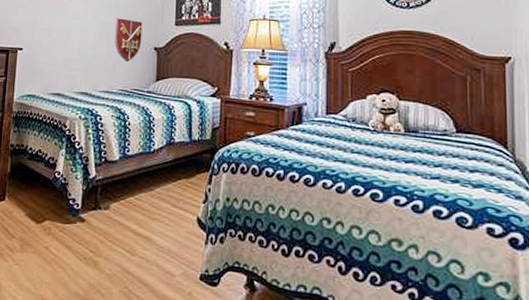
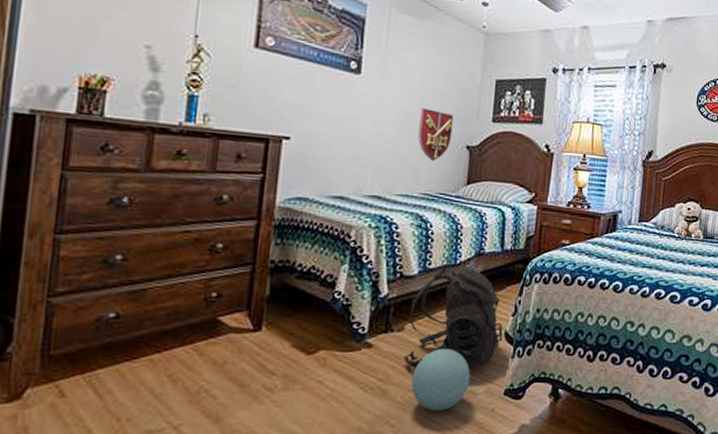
backpack: none [110,154,196,249] -> present [403,266,504,368]
ball: none [117,228,168,288] -> present [411,348,471,412]

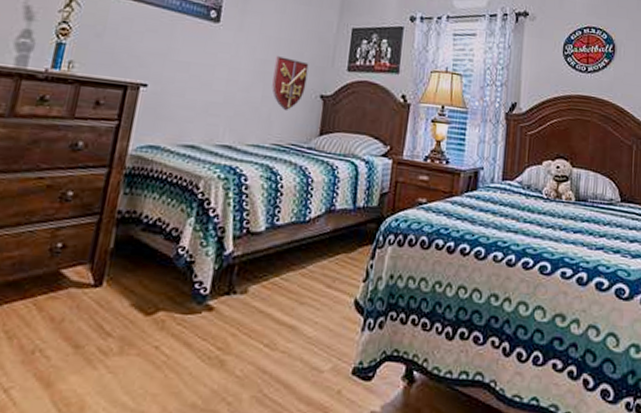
backpack: present [403,266,504,368] -> none [244,223,353,339]
ball: present [411,348,471,412] -> none [251,315,316,390]

